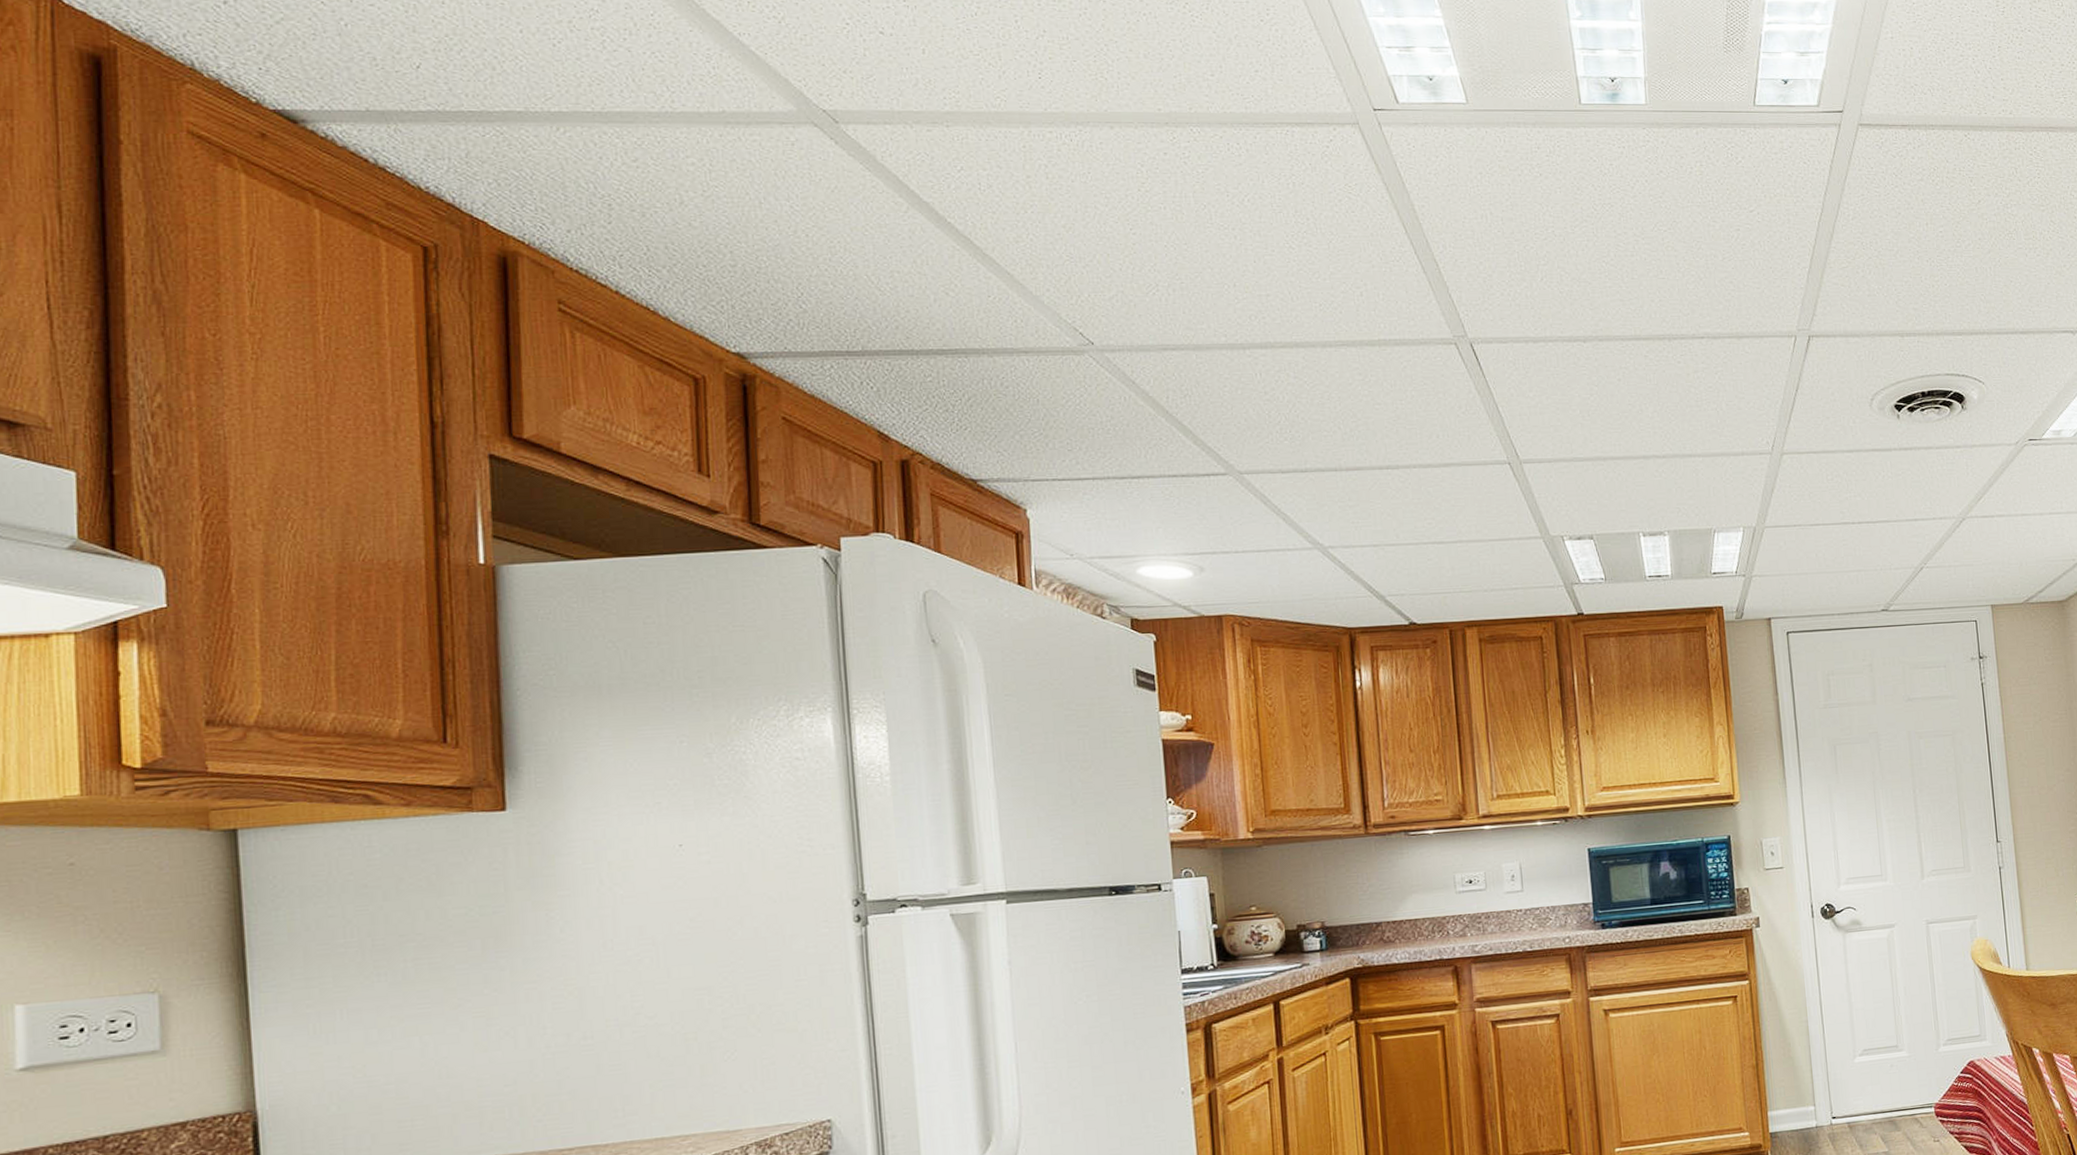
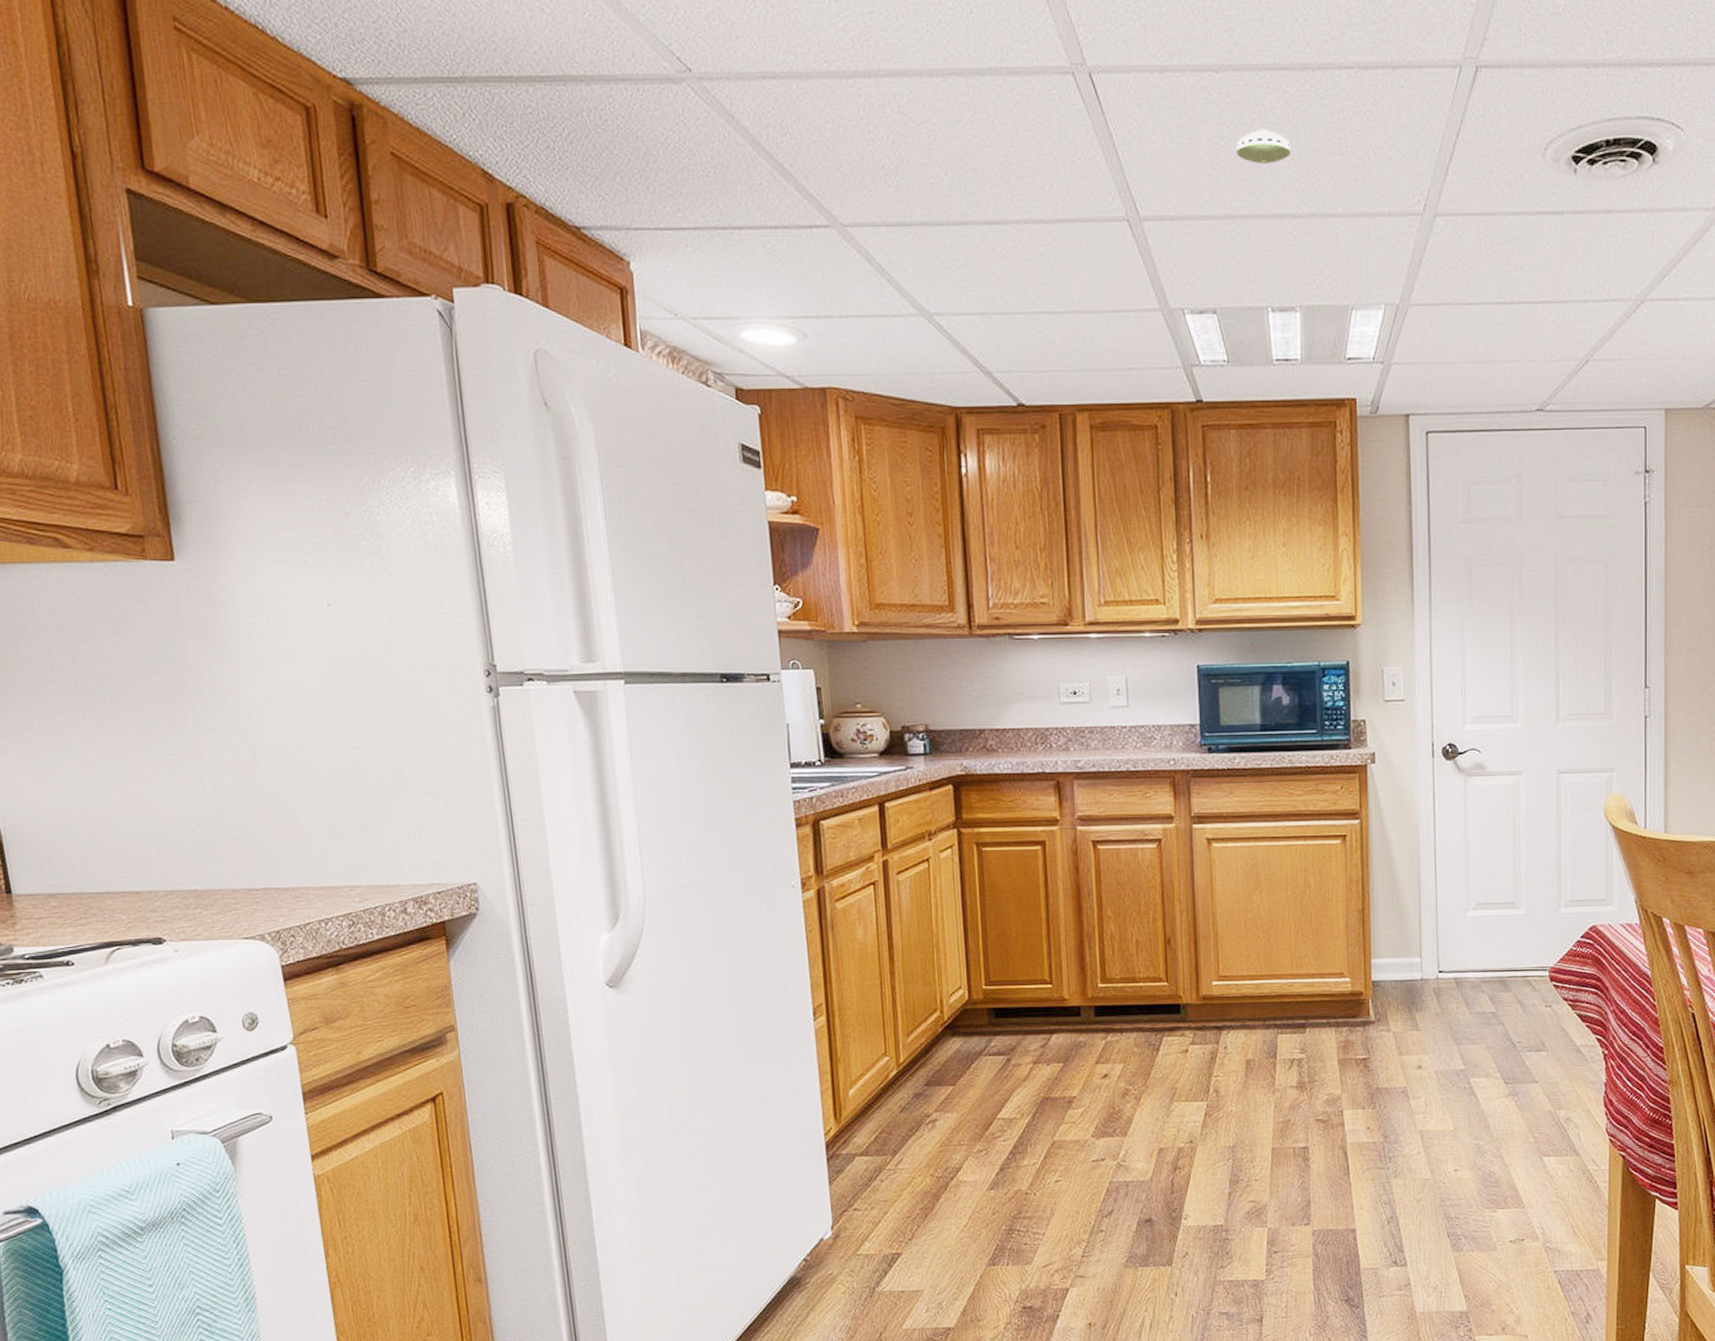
smoke detector: none [1604,387,1654,416] -> present [1236,129,1291,165]

